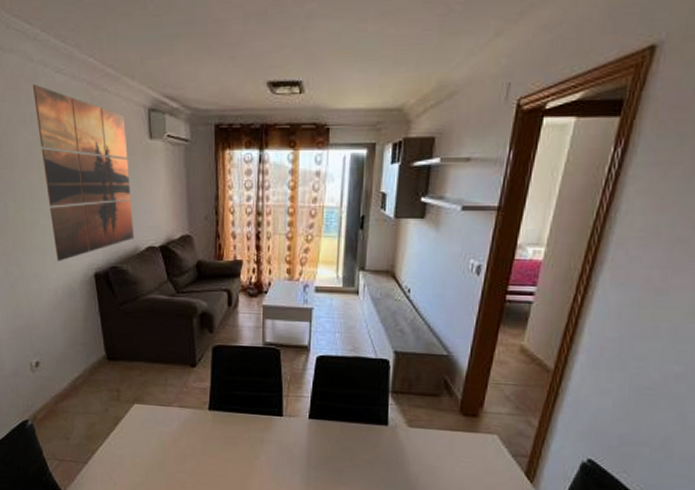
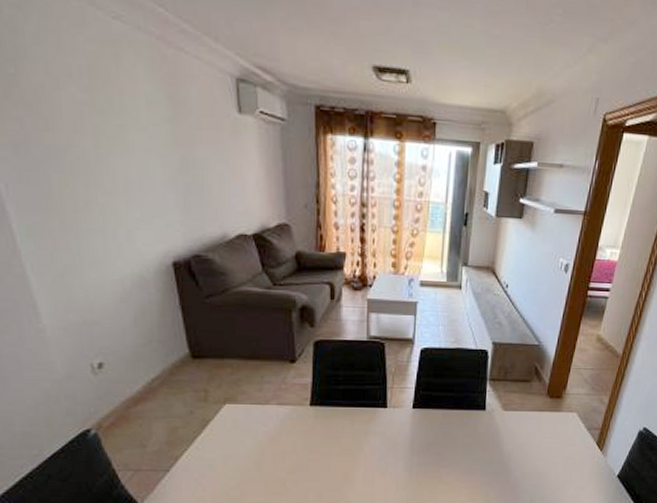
wall art: present [32,84,134,261] -> none [80,28,222,247]

